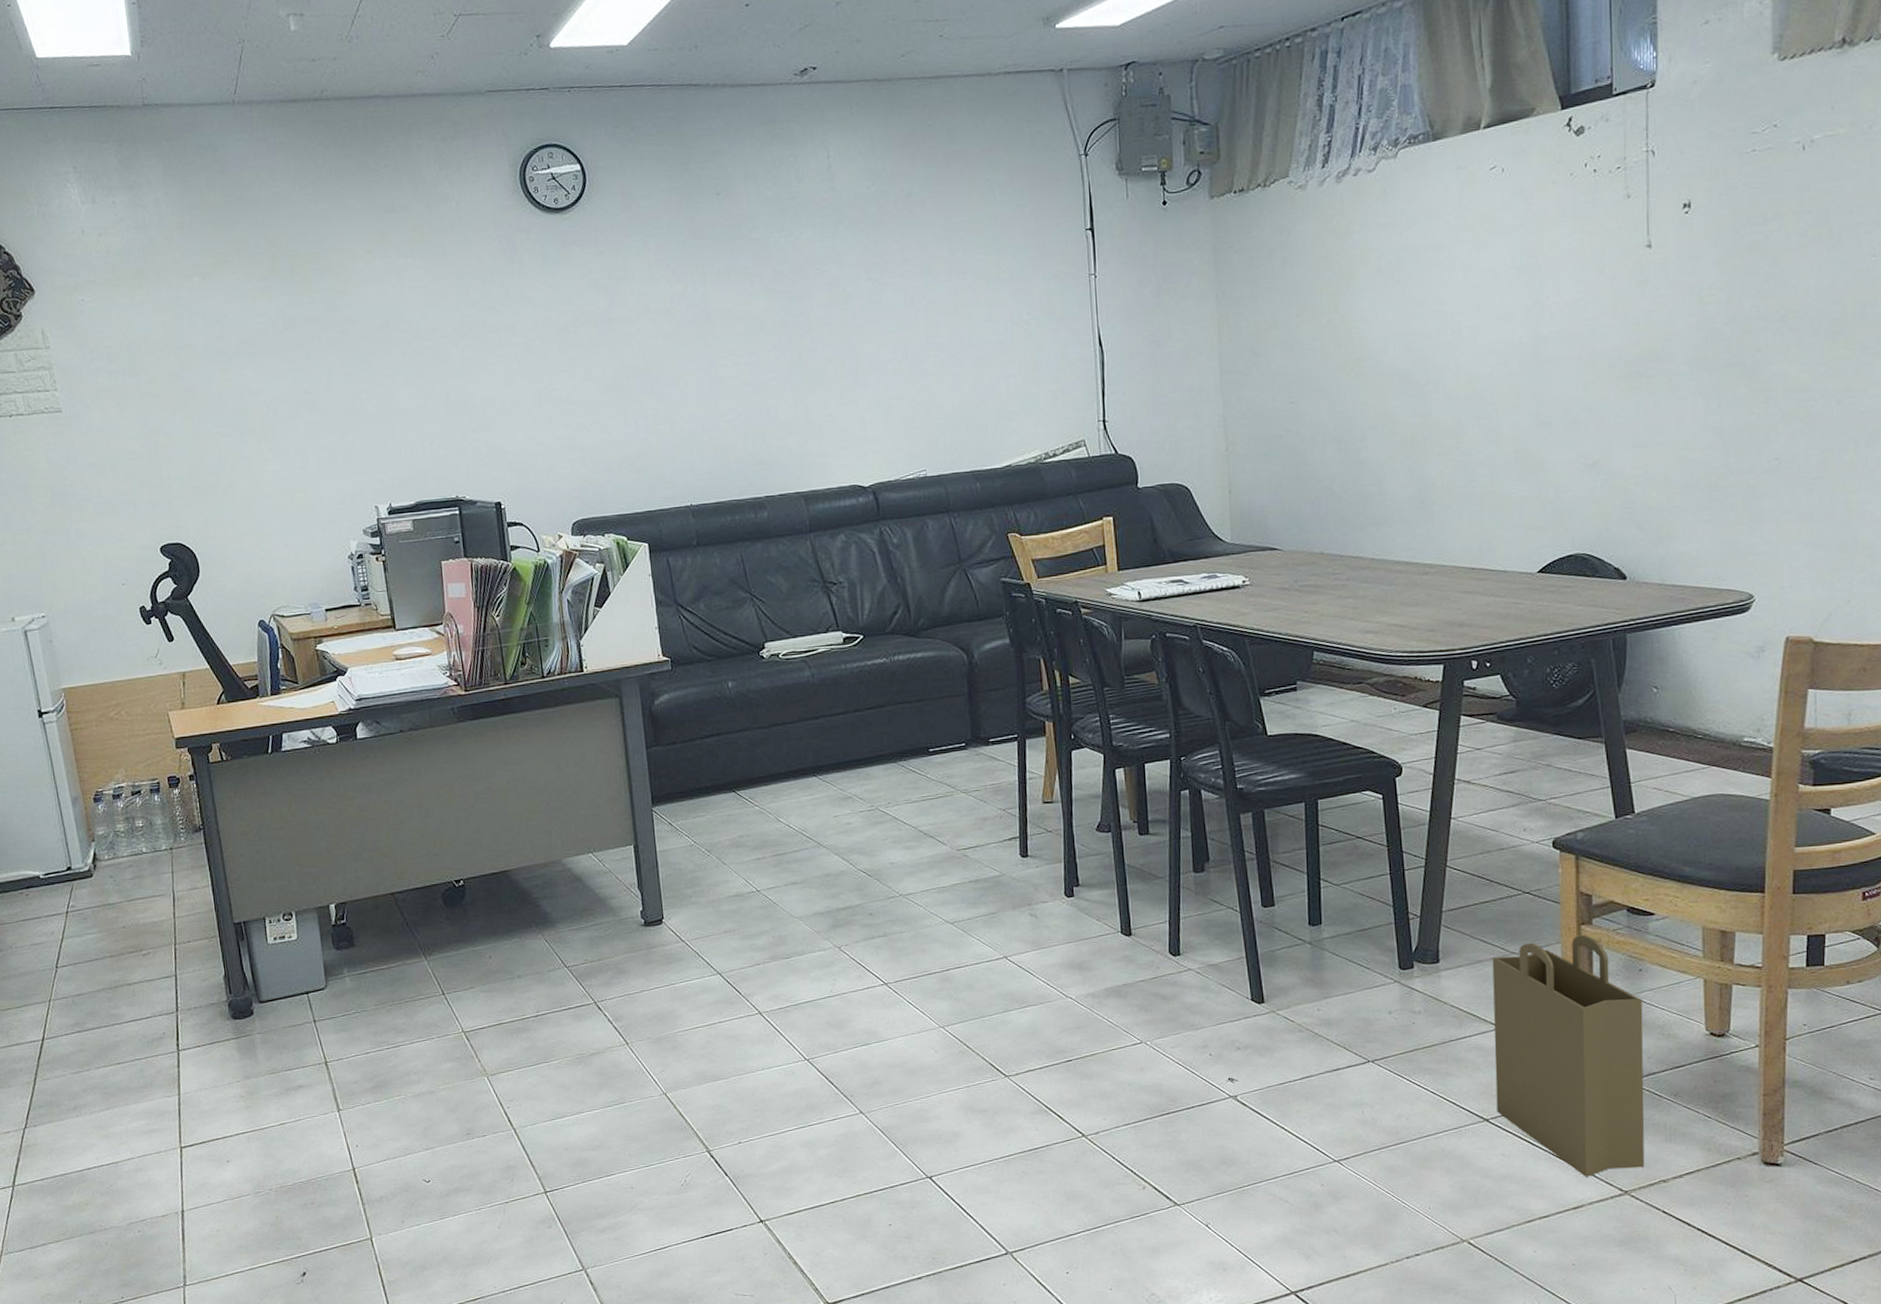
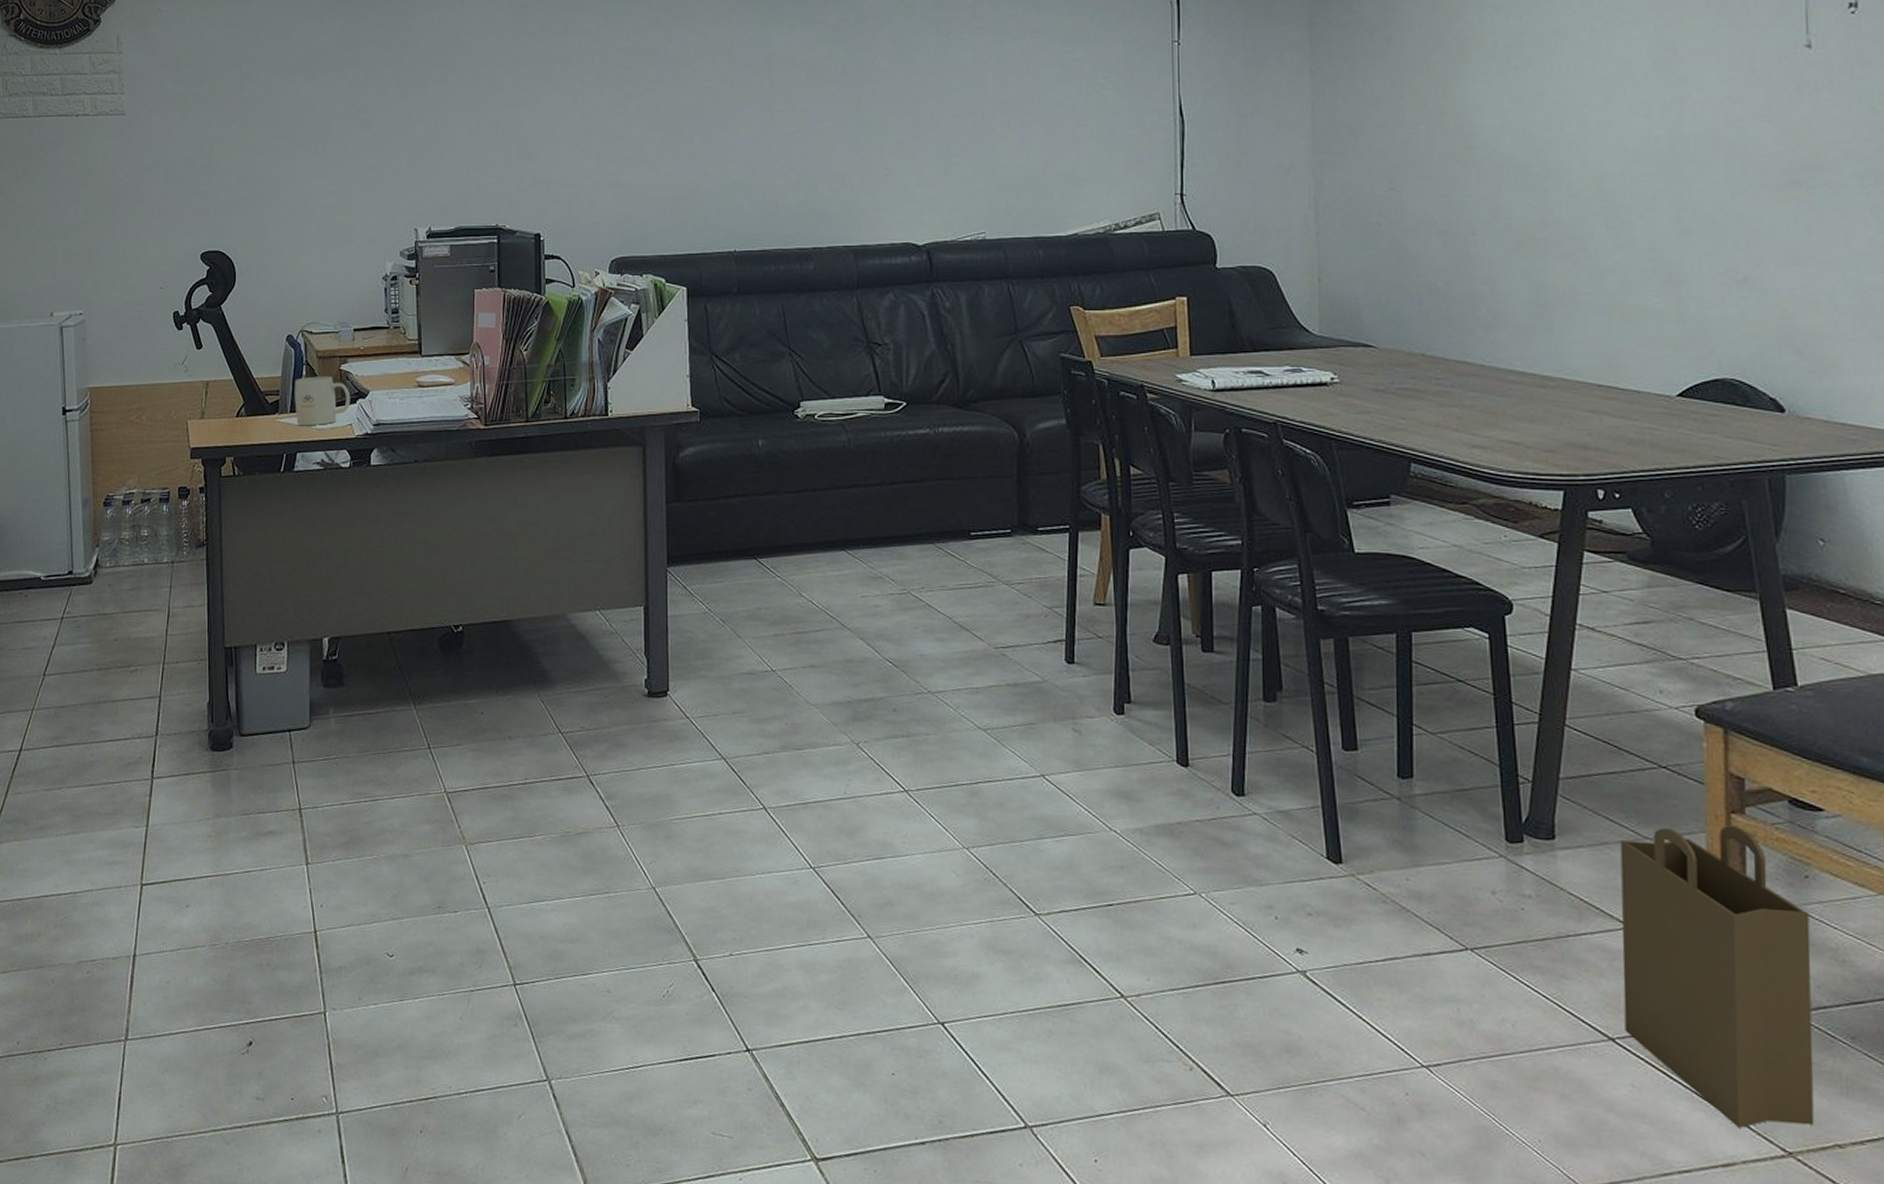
mug: none [272,657,330,708] -> present [294,376,351,426]

